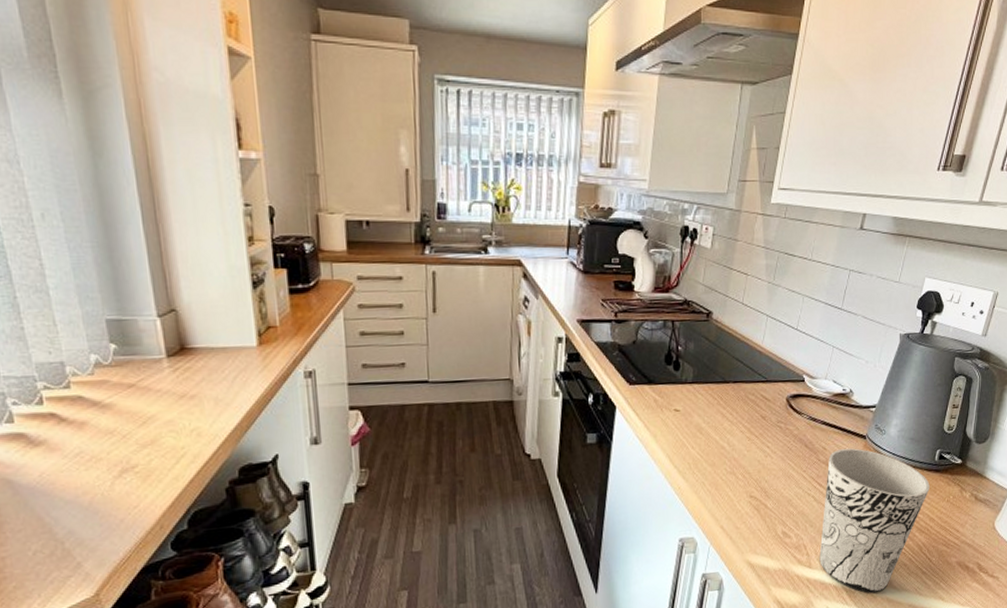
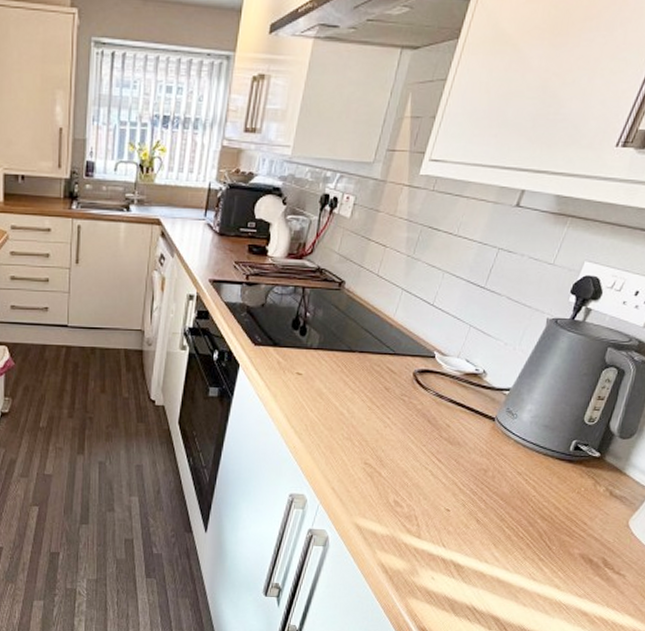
cup: present [819,448,930,593] -> none [429,429,560,571]

